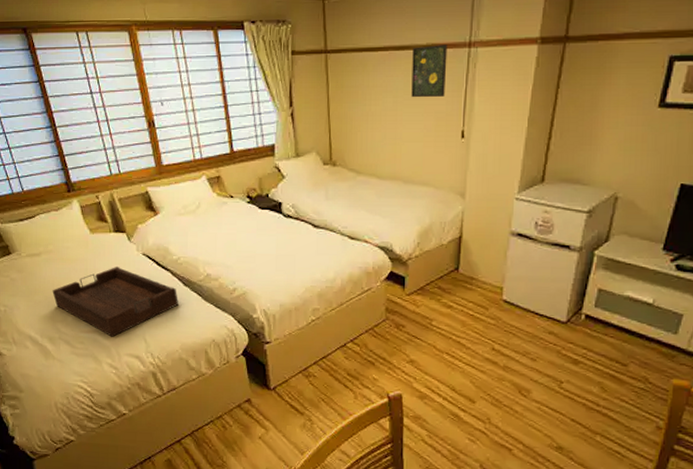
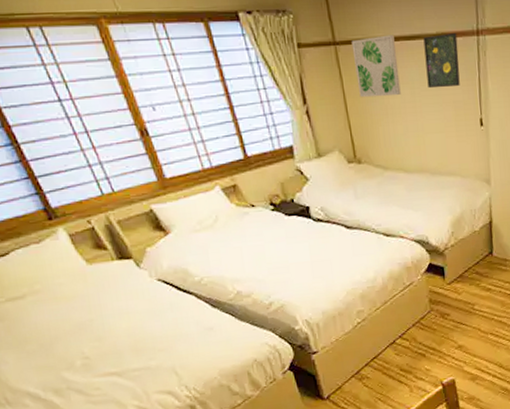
tray: present [52,266,178,337] -> none [48,297,209,377]
wall art: none [341,45,384,104] -> present [351,34,401,98]

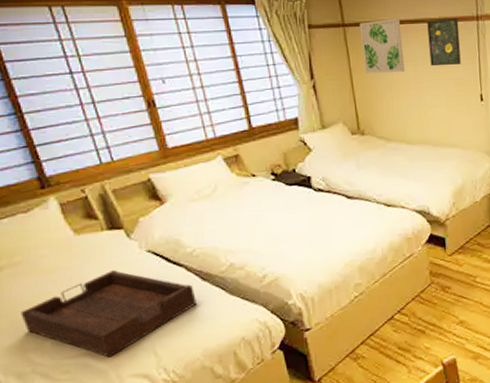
tray: none [48,297,209,377] -> present [21,269,196,358]

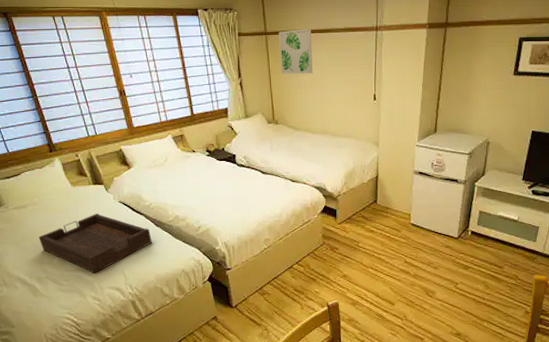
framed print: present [427,18,461,67] -> none [333,29,360,70]

